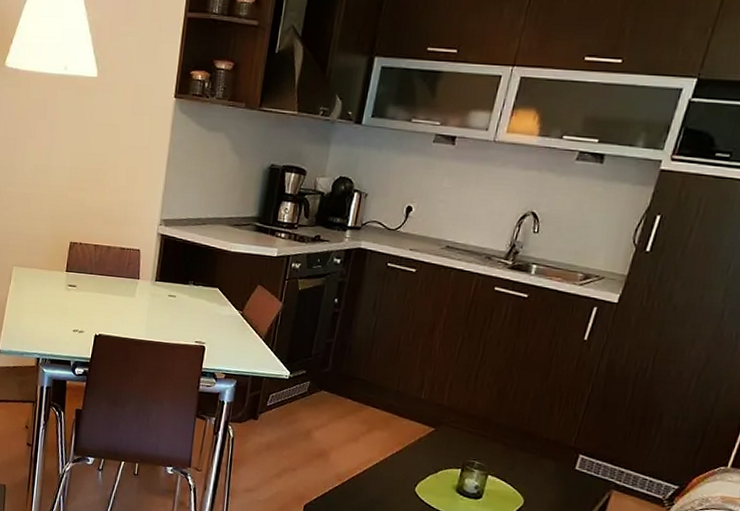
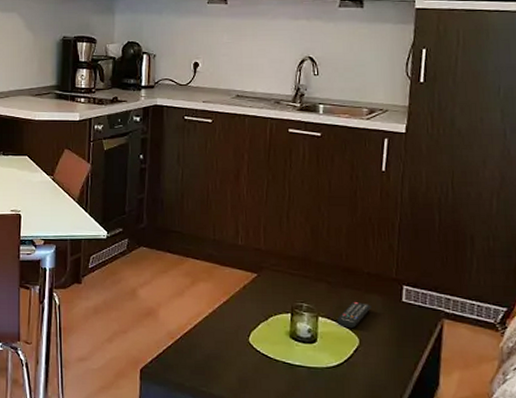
remote control: none [506,464,543,490] -> present [337,301,372,329]

